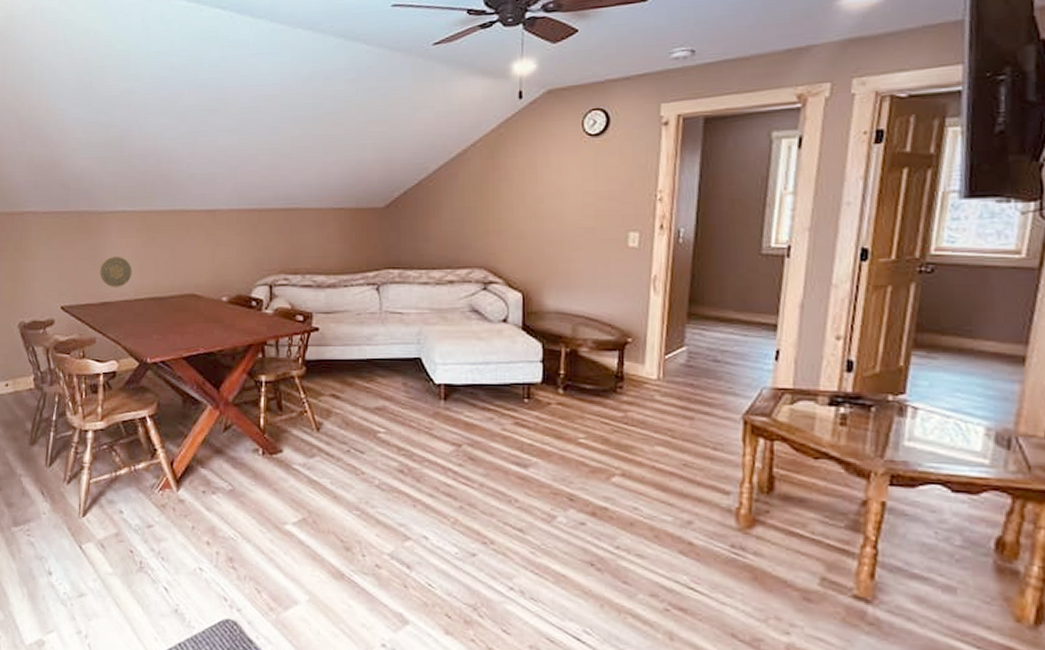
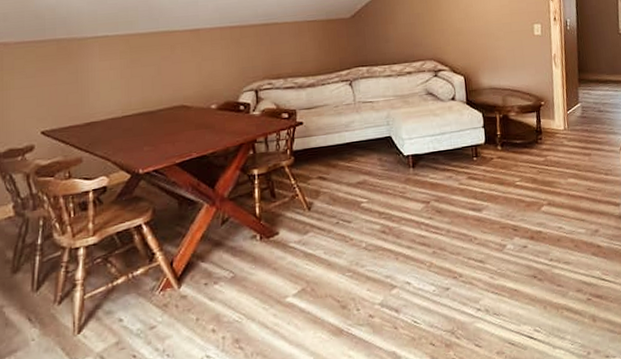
decorative plate: present [100,256,132,287] -> none [83,78,118,108]

